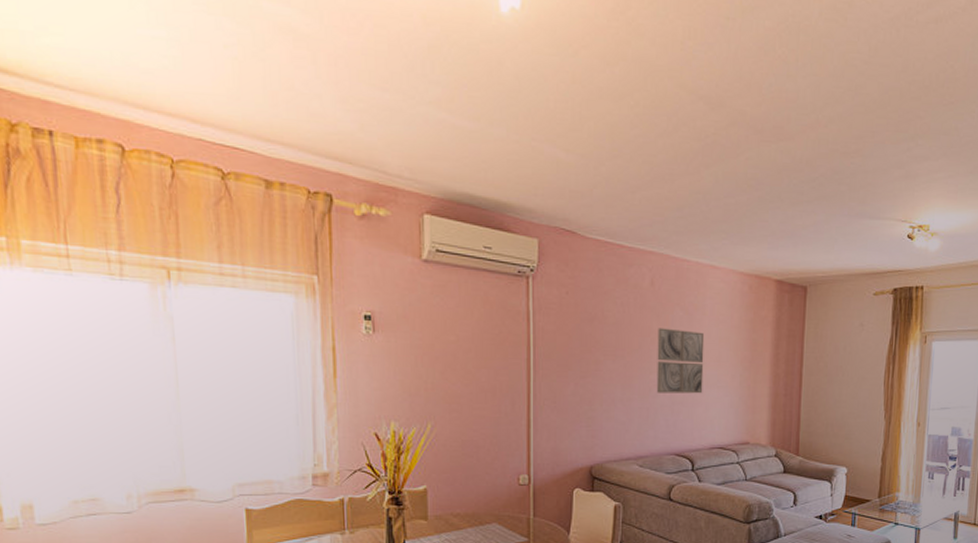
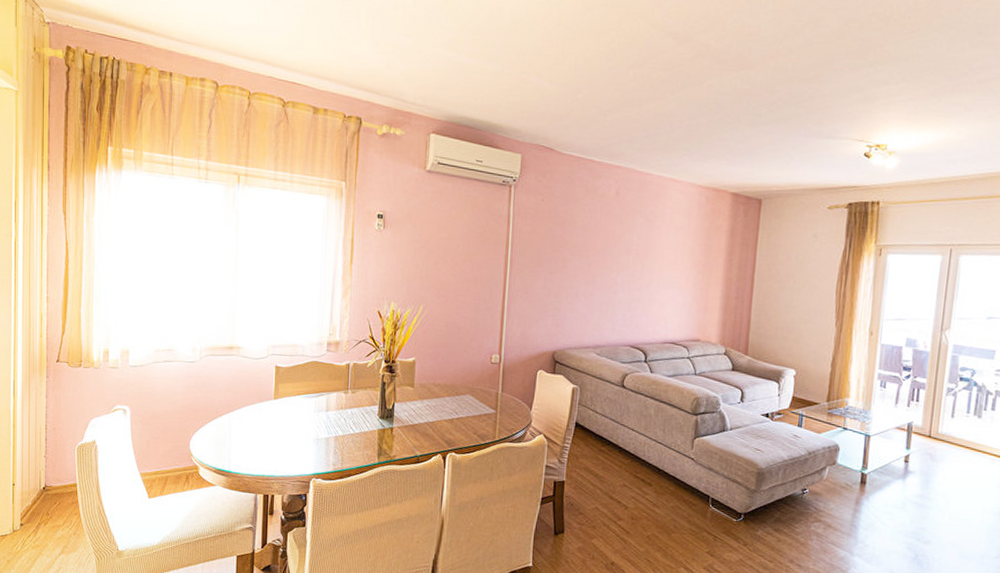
wall art: present [656,327,705,394] -> none [616,232,663,293]

